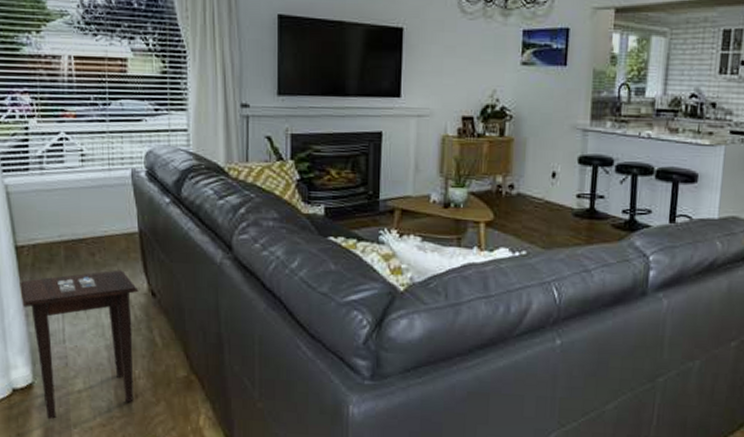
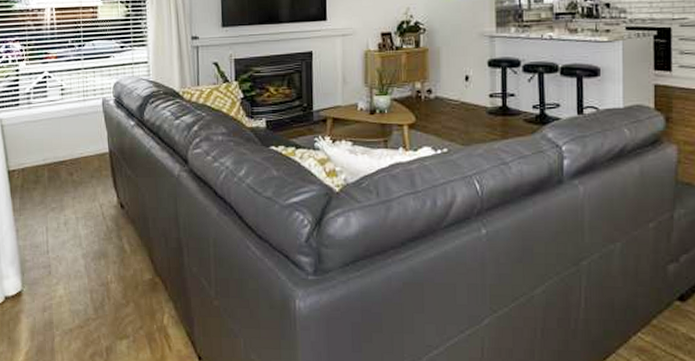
side table: present [20,270,139,420] -> none [11,186,110,324]

